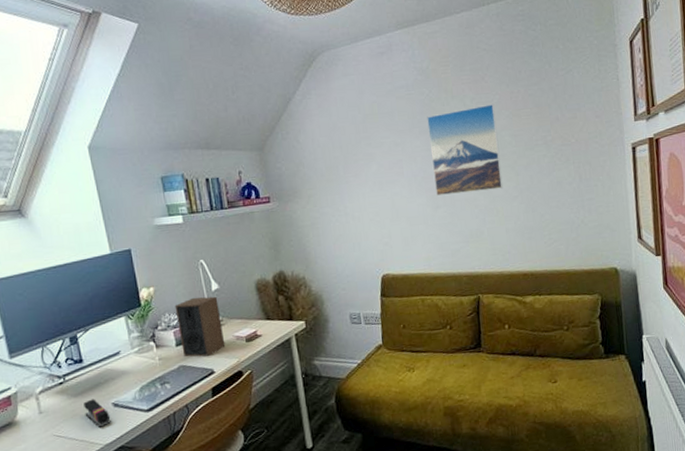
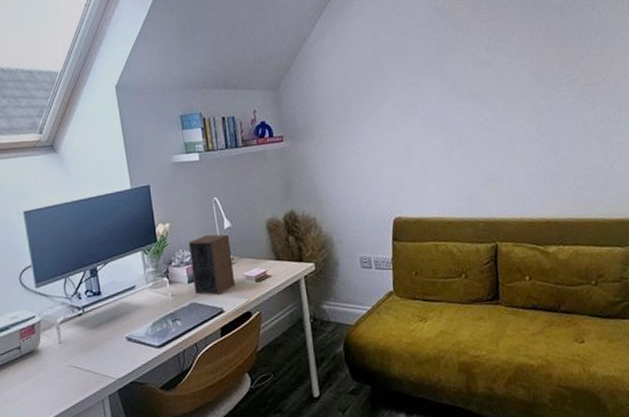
stapler: present [83,399,111,429] -> none [100,332,124,362]
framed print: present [427,104,503,196] -> none [442,42,523,137]

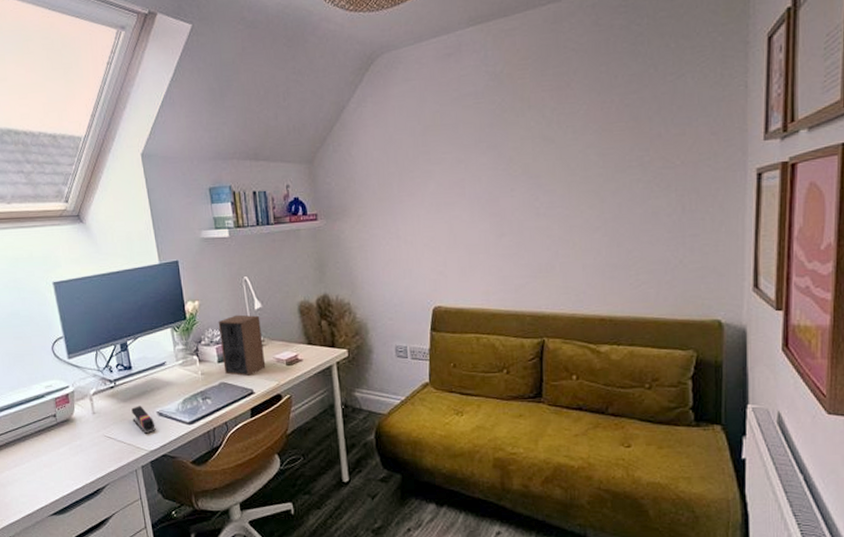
stapler: none [100,332,124,362] -> present [131,406,156,435]

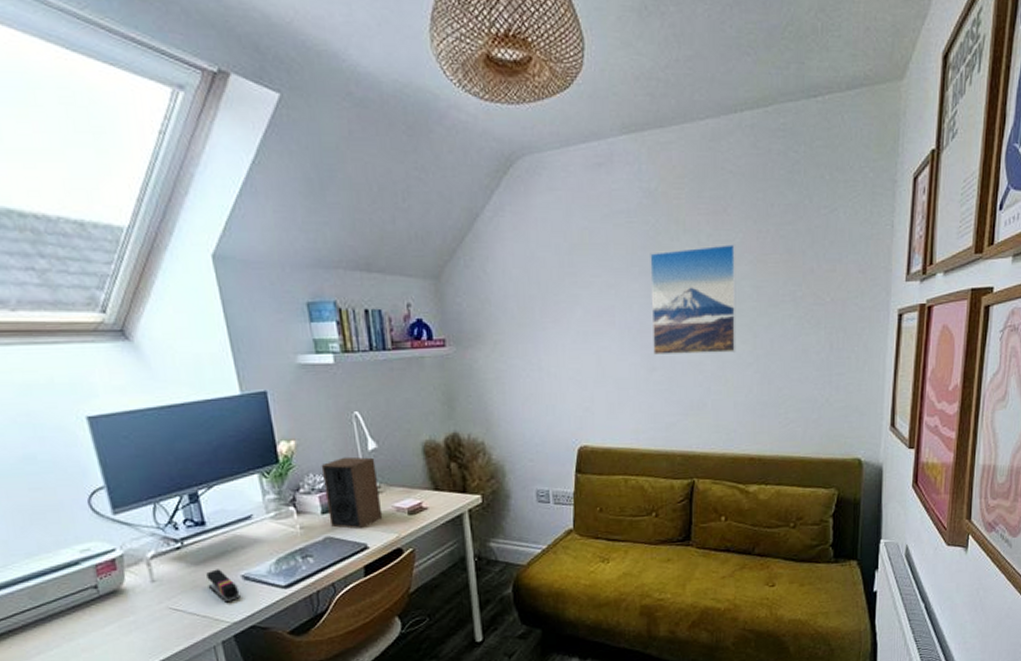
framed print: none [497,116,584,222] -> present [650,244,736,355]

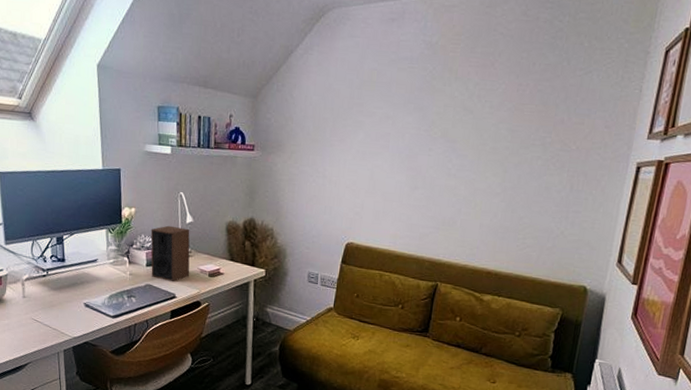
stapler: present [206,569,240,604] -> none [60,295,81,323]
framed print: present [650,244,736,355] -> none [417,92,498,183]

